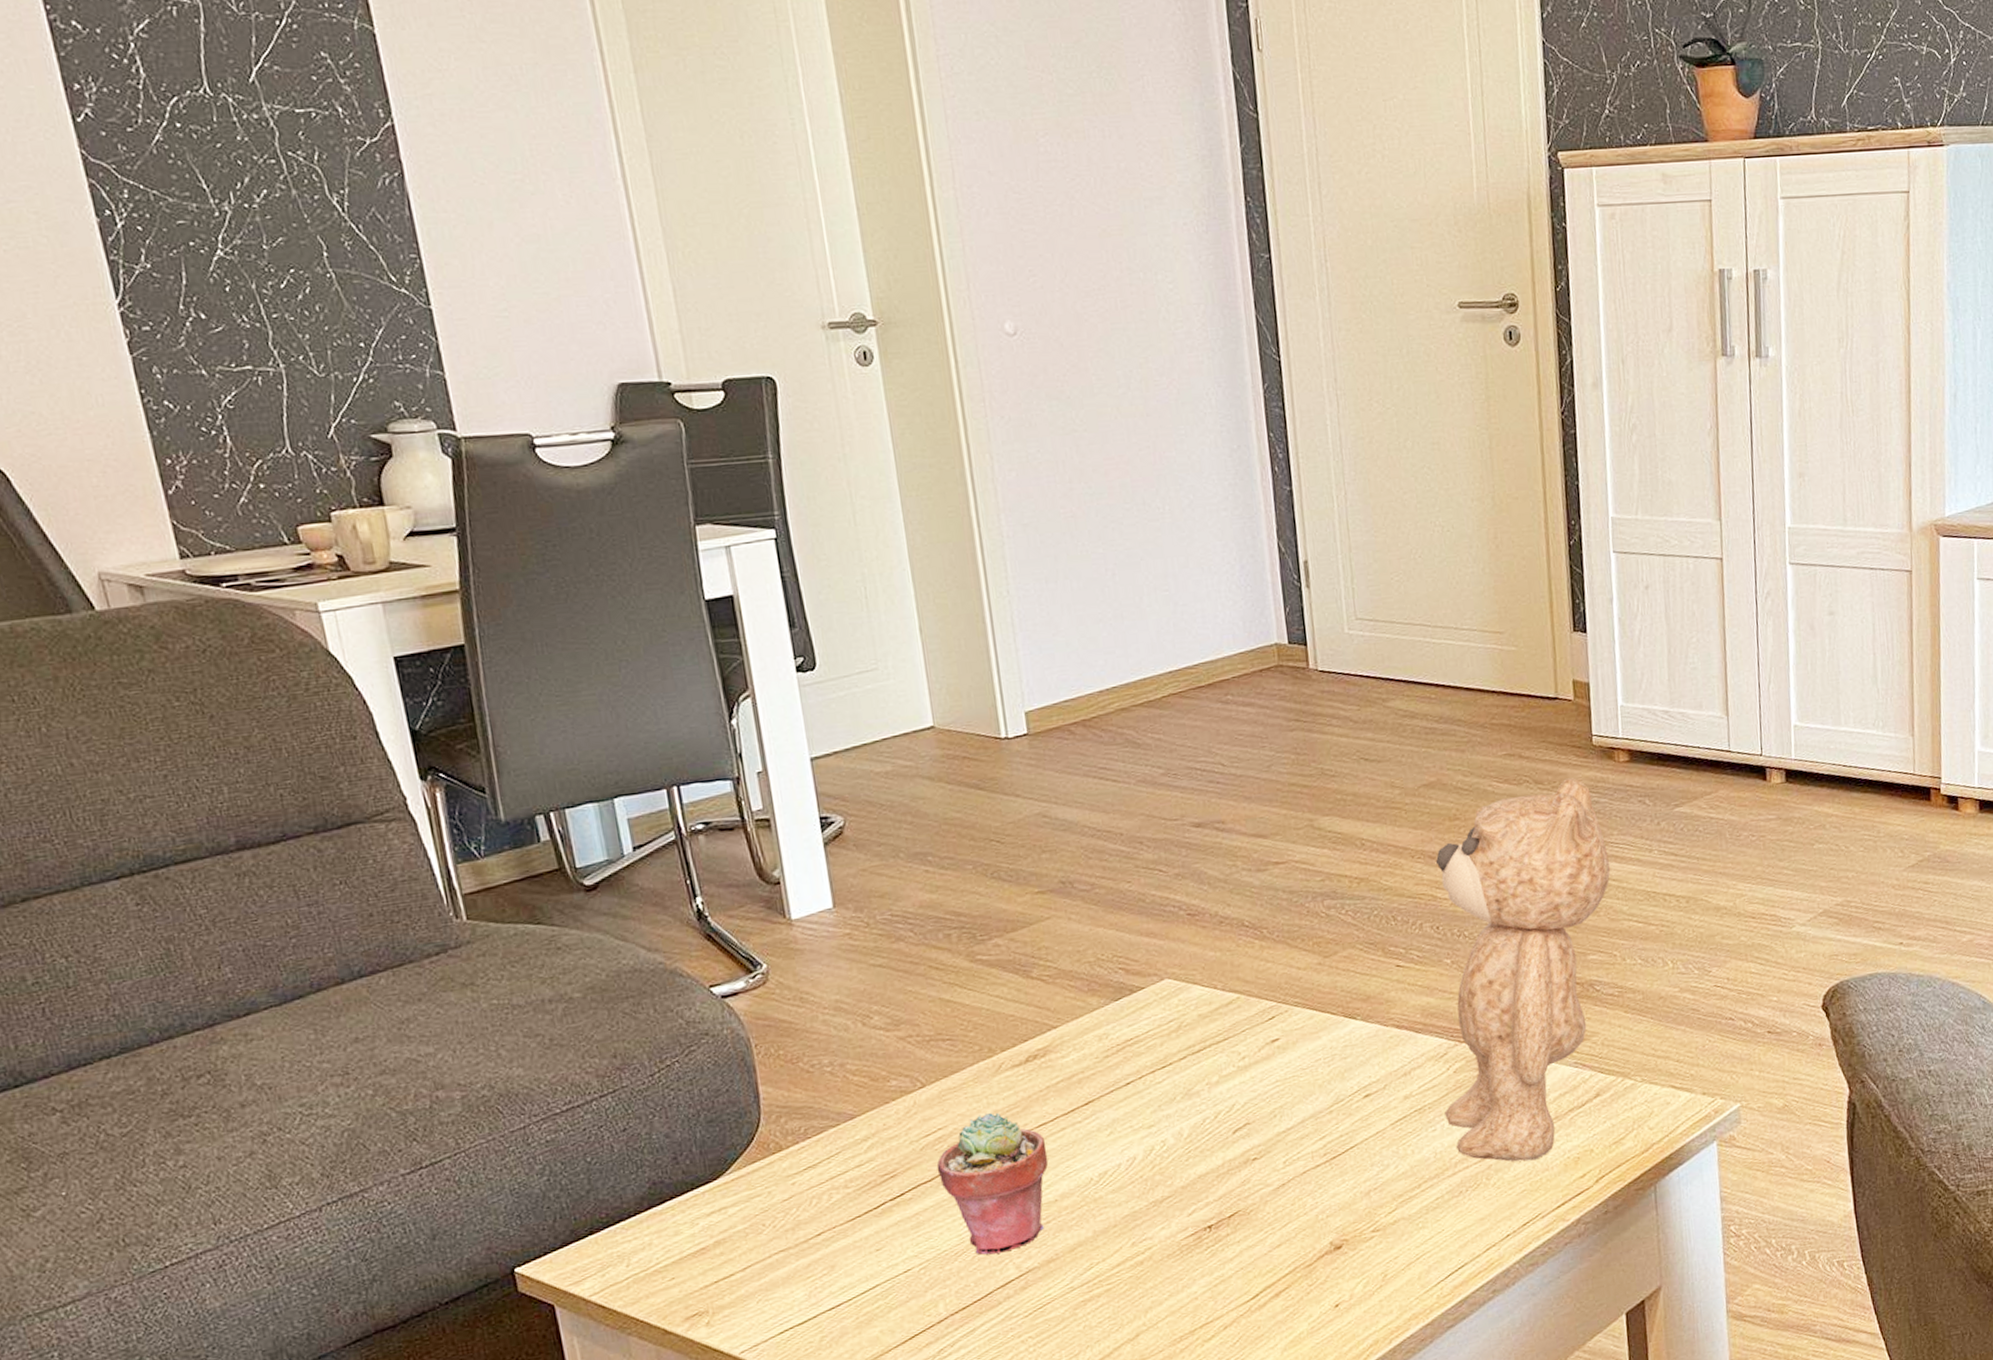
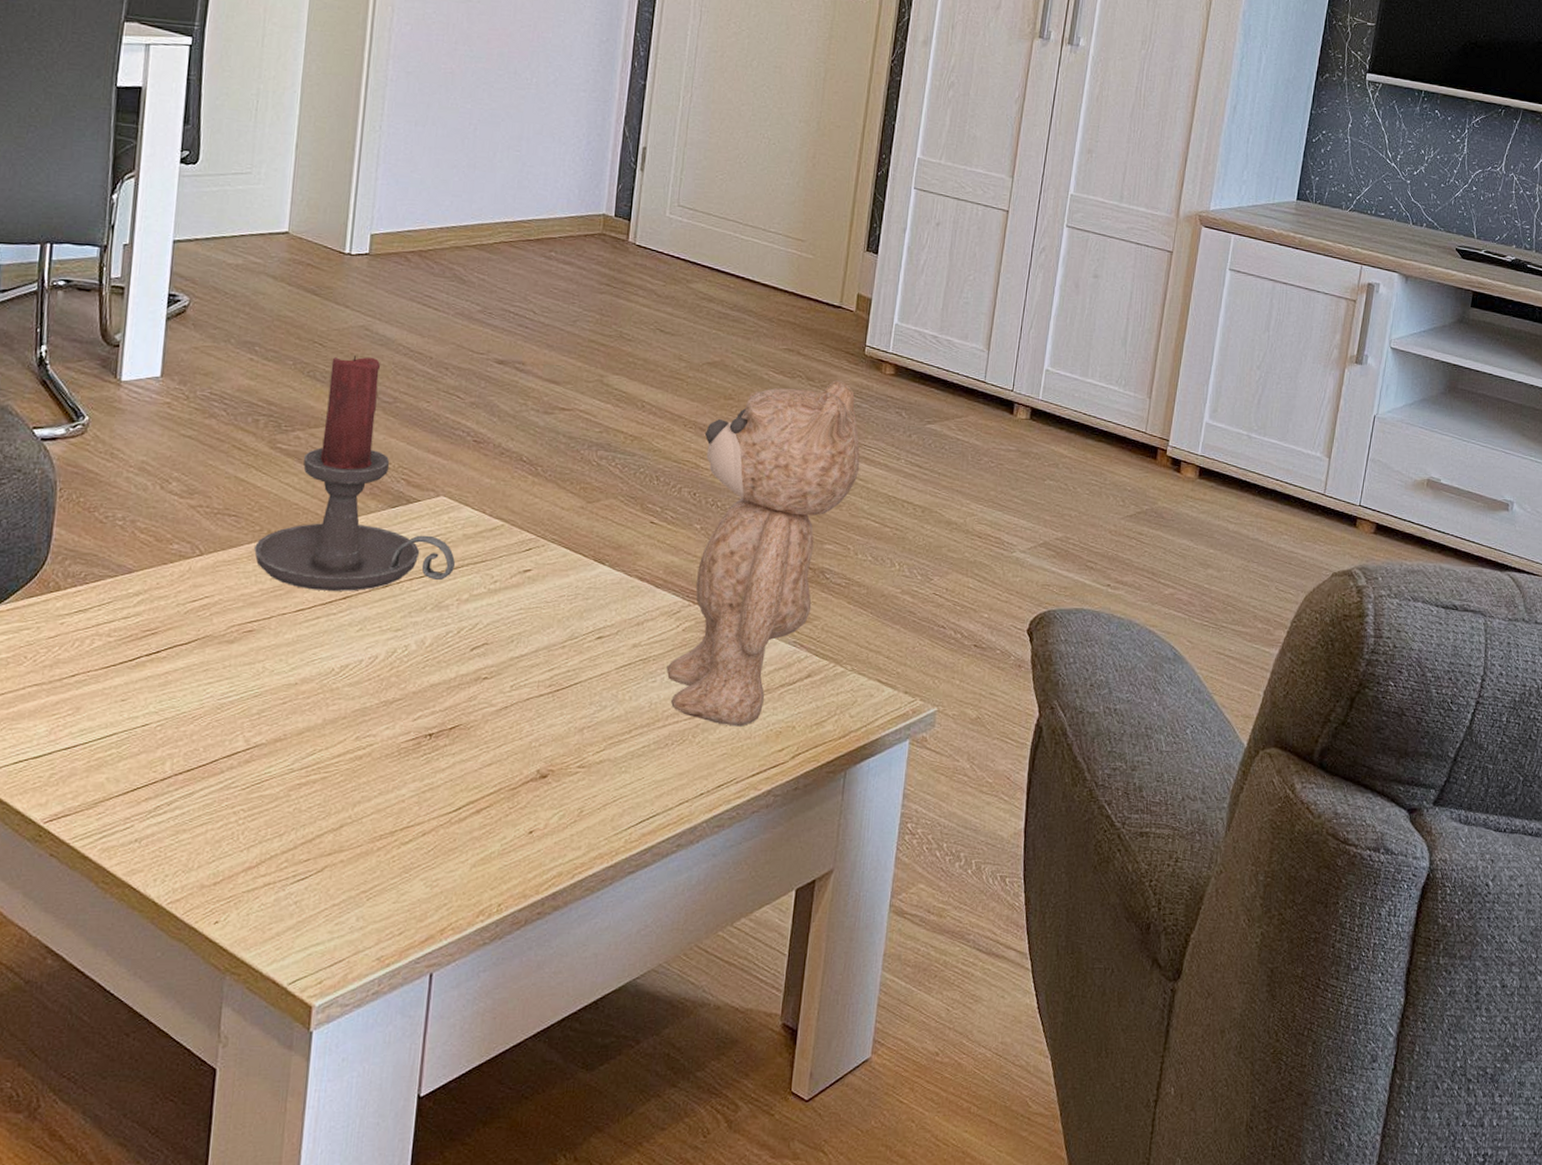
potted succulent: present [936,1112,1049,1255] -> none [195,589,300,724]
candle holder: none [978,846,1197,1102] -> present [254,356,456,591]

